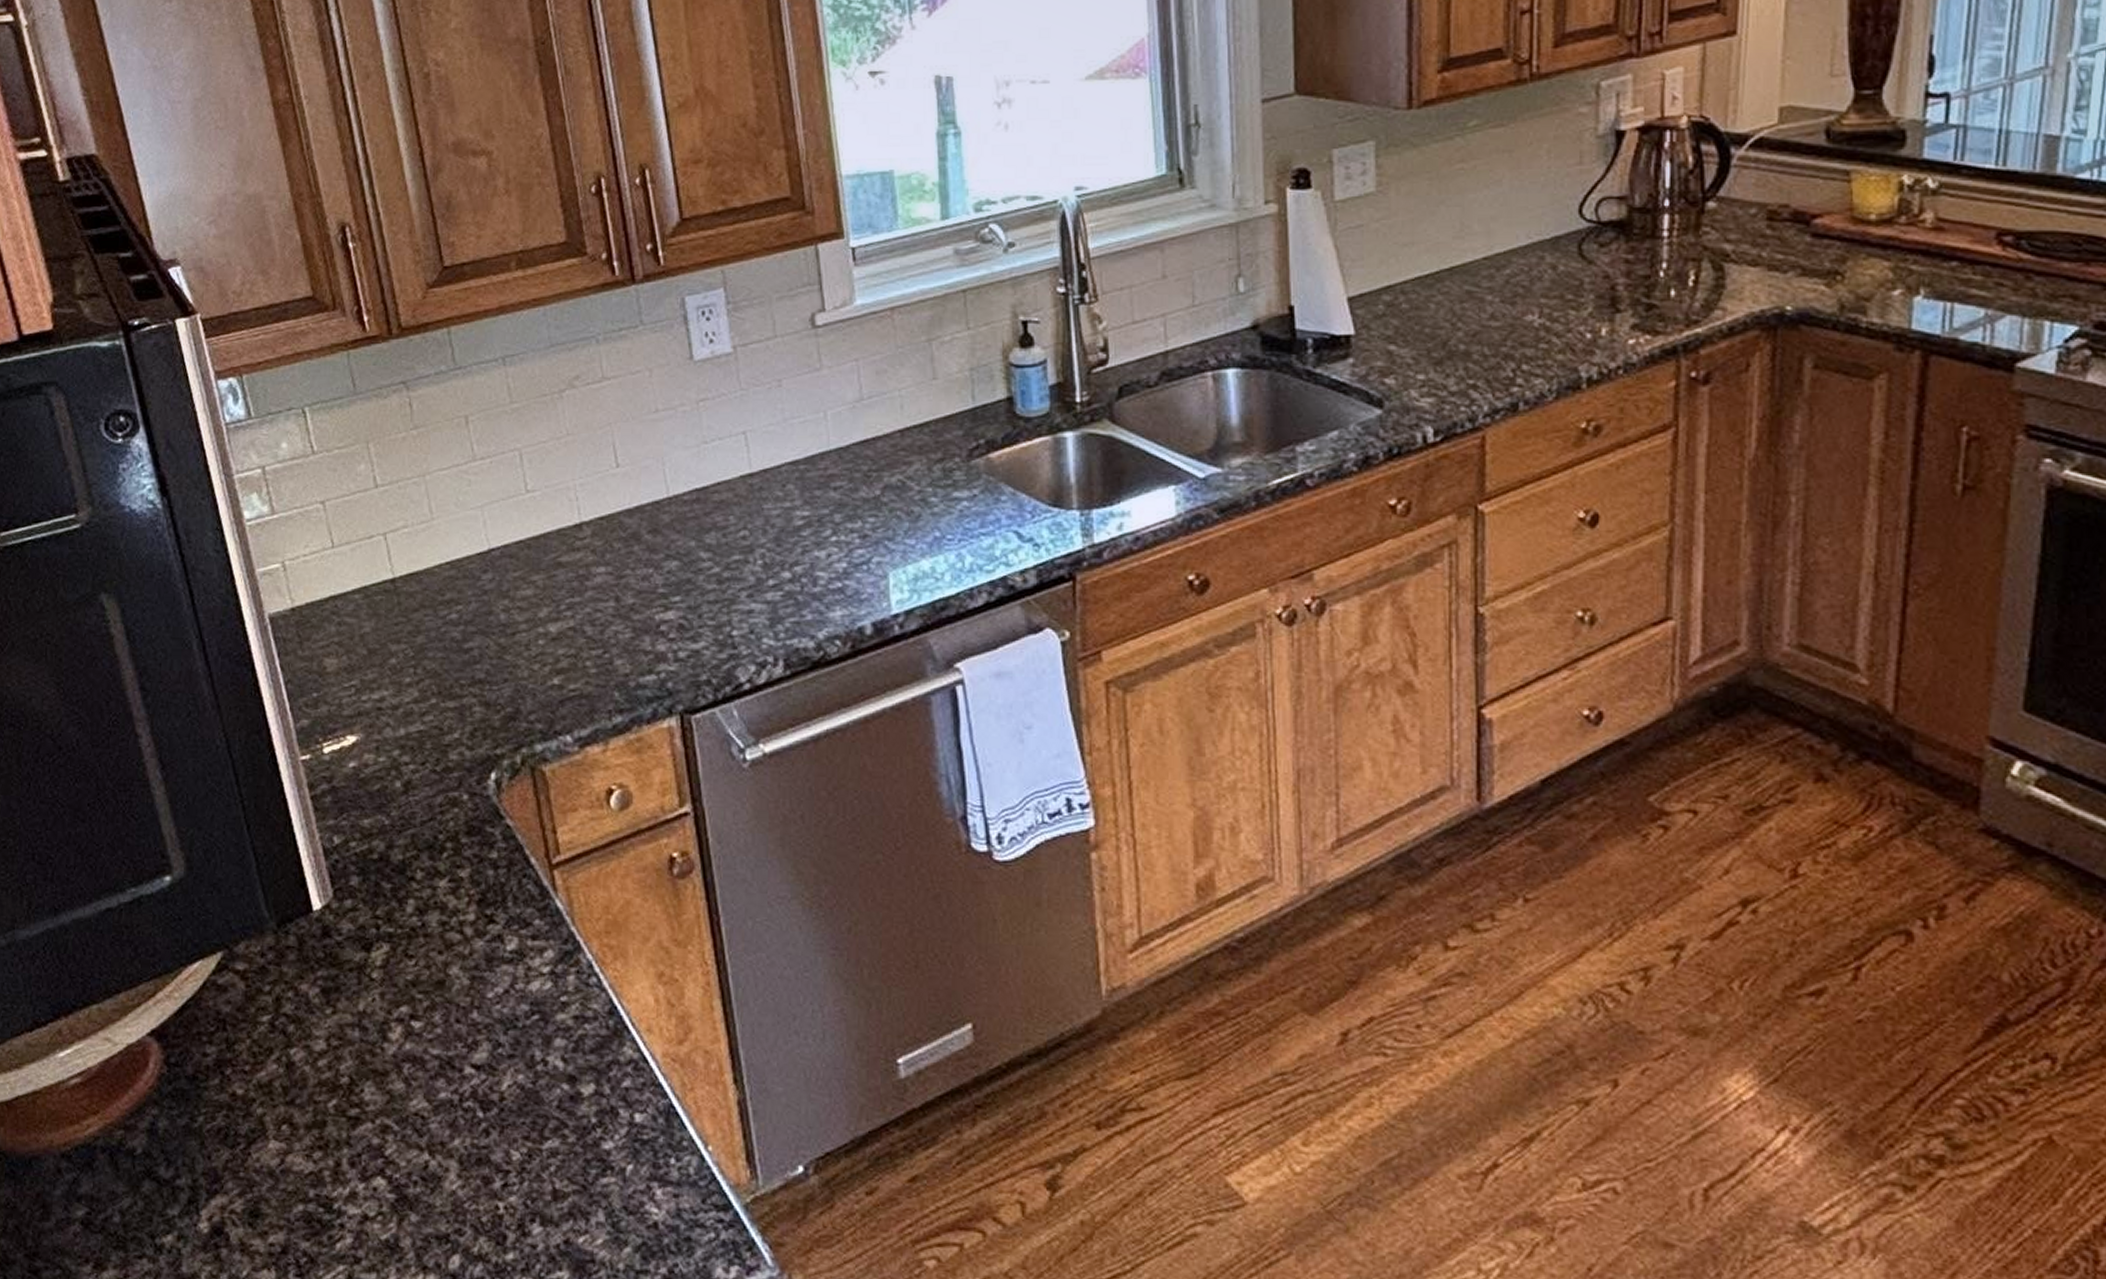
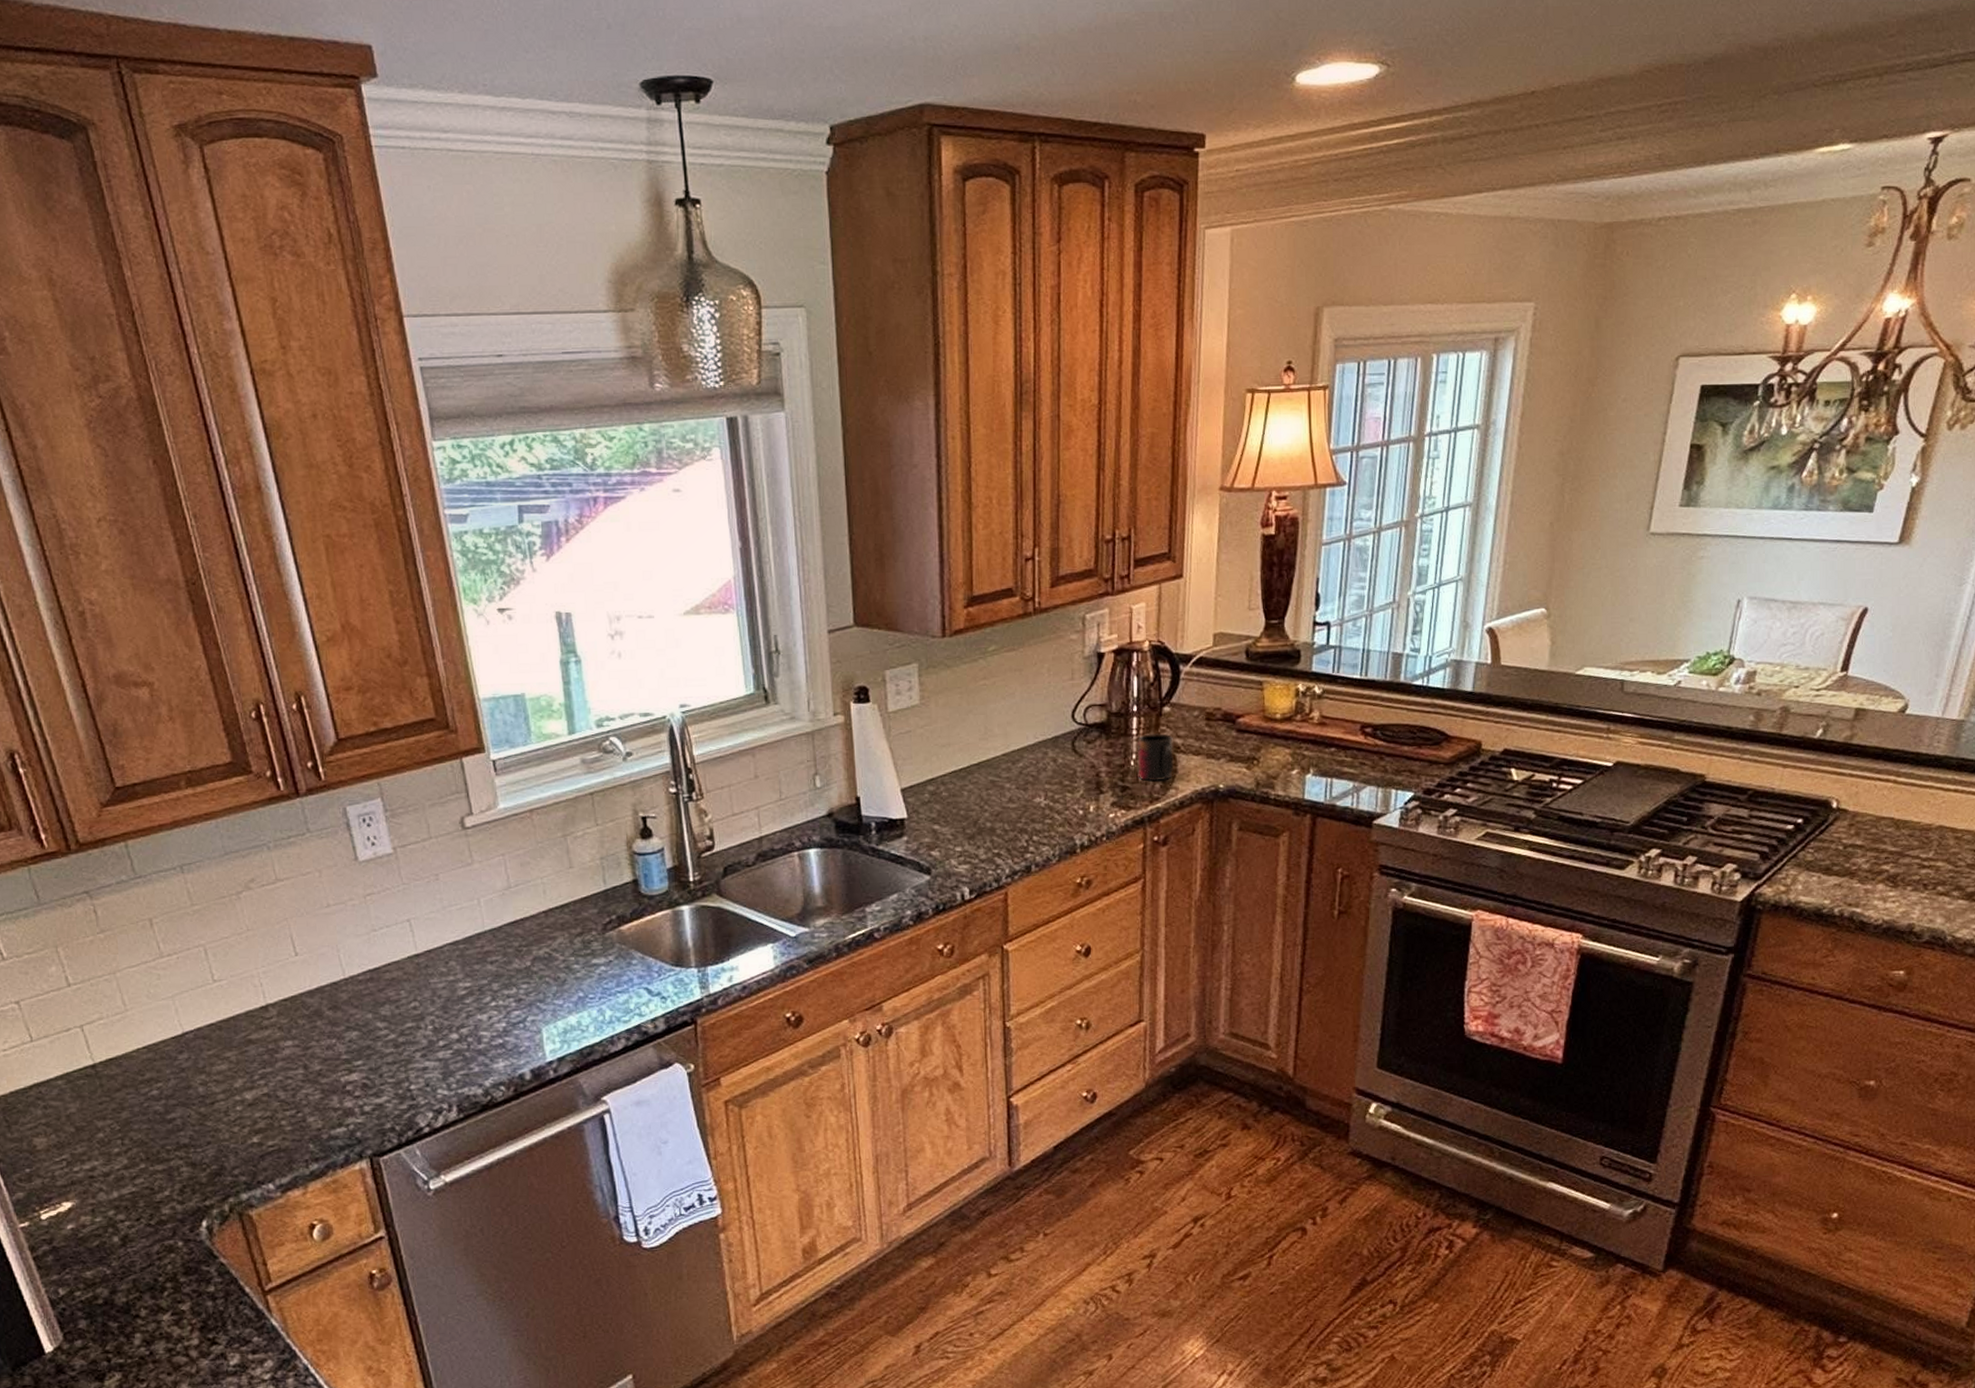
mug: none [1668,236,1721,298] -> present [1137,733,1174,781]

